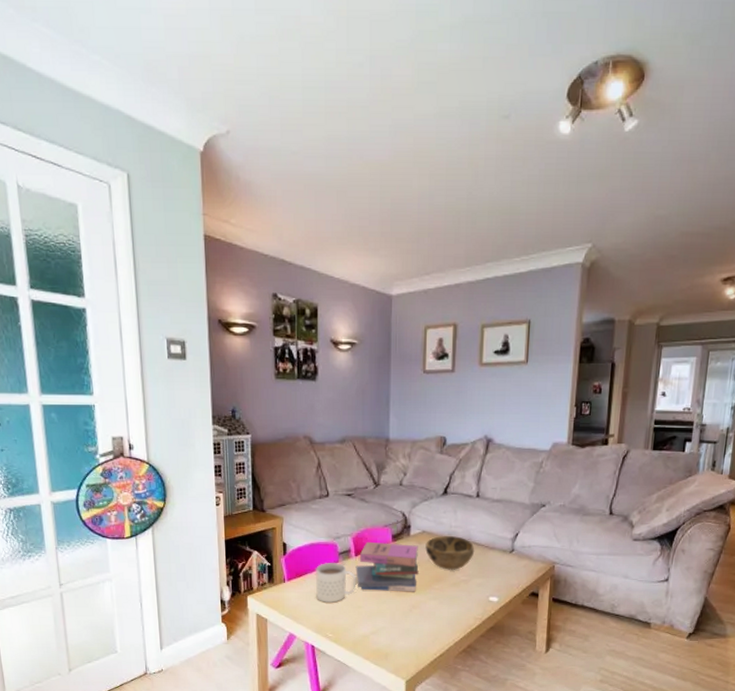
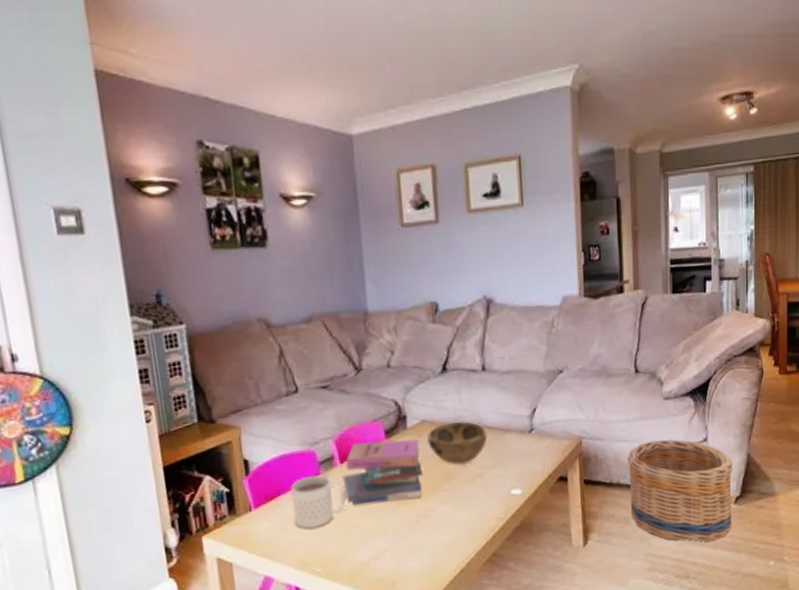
basket: none [591,574,690,668] -> present [627,439,733,542]

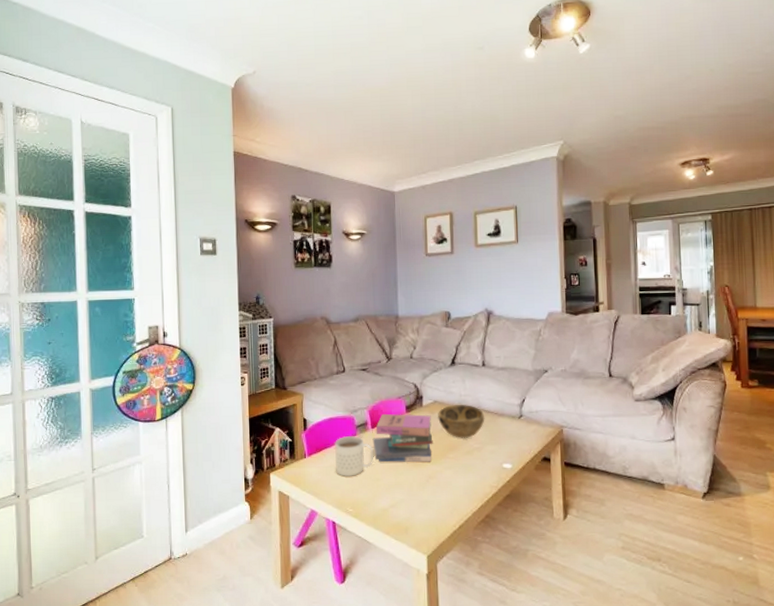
basket: present [627,439,733,542] -> none [602,435,701,531]

